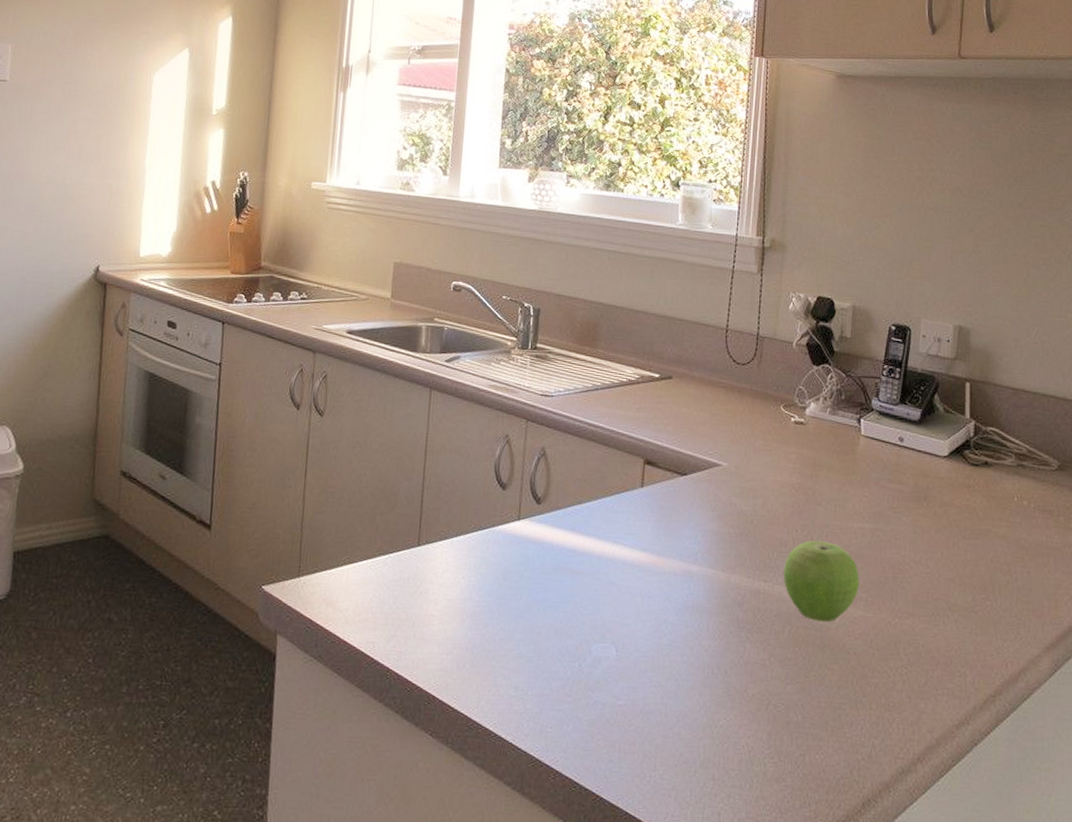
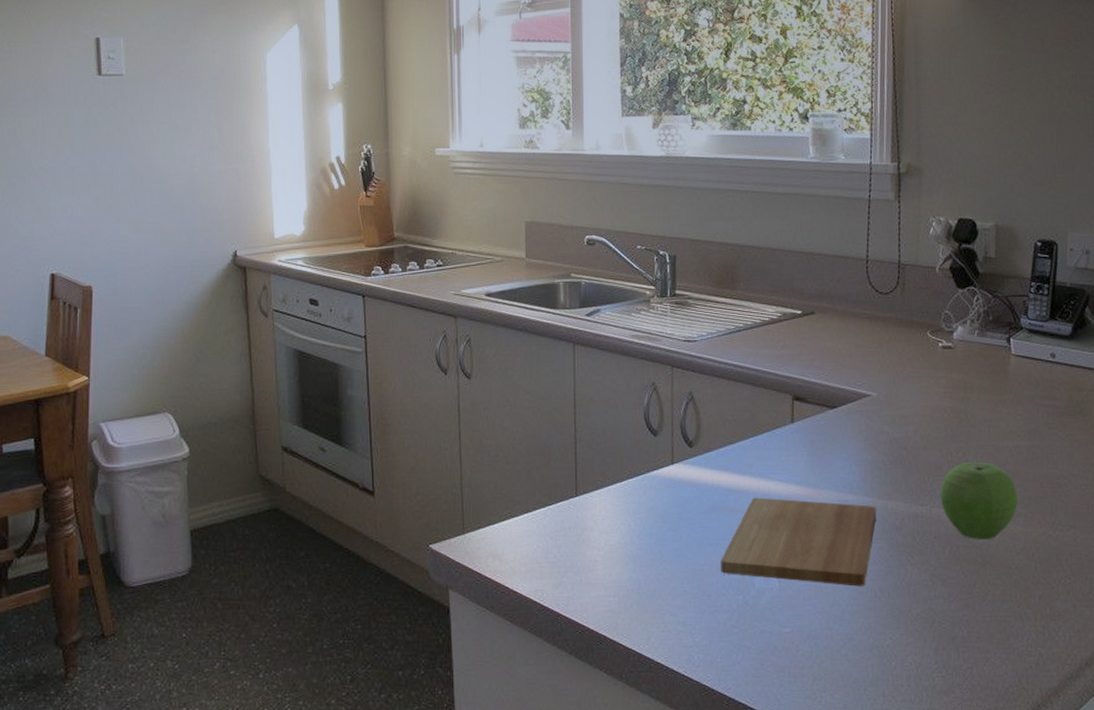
cutting board: none [558,560,720,662] -> present [721,497,877,587]

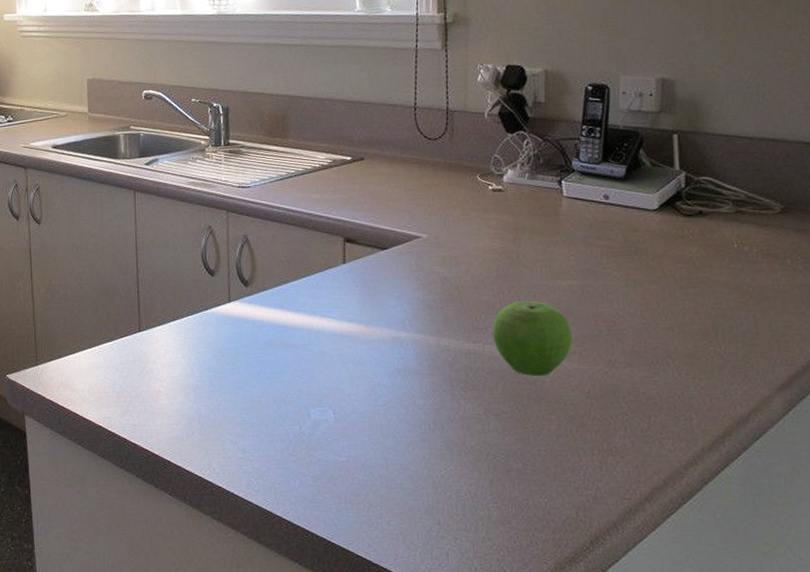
cutting board: present [721,497,877,587] -> none [277,333,429,419]

